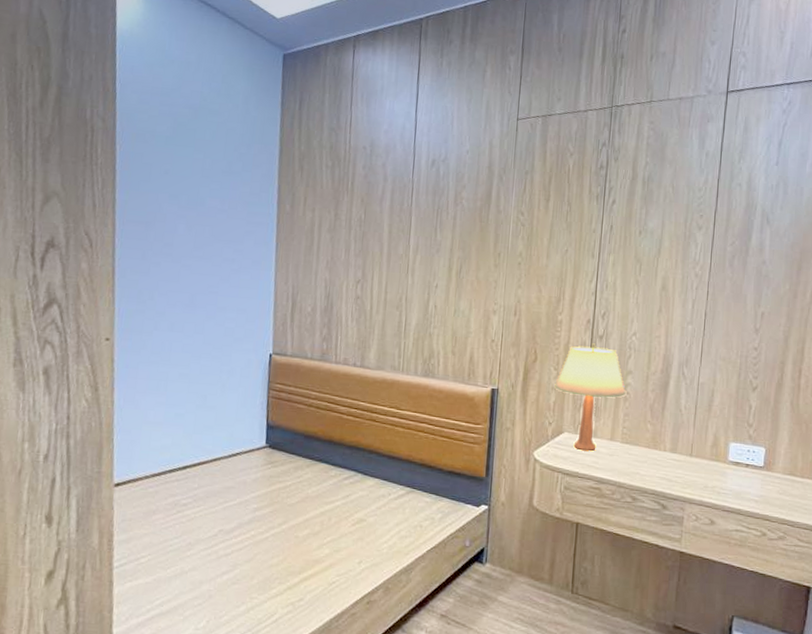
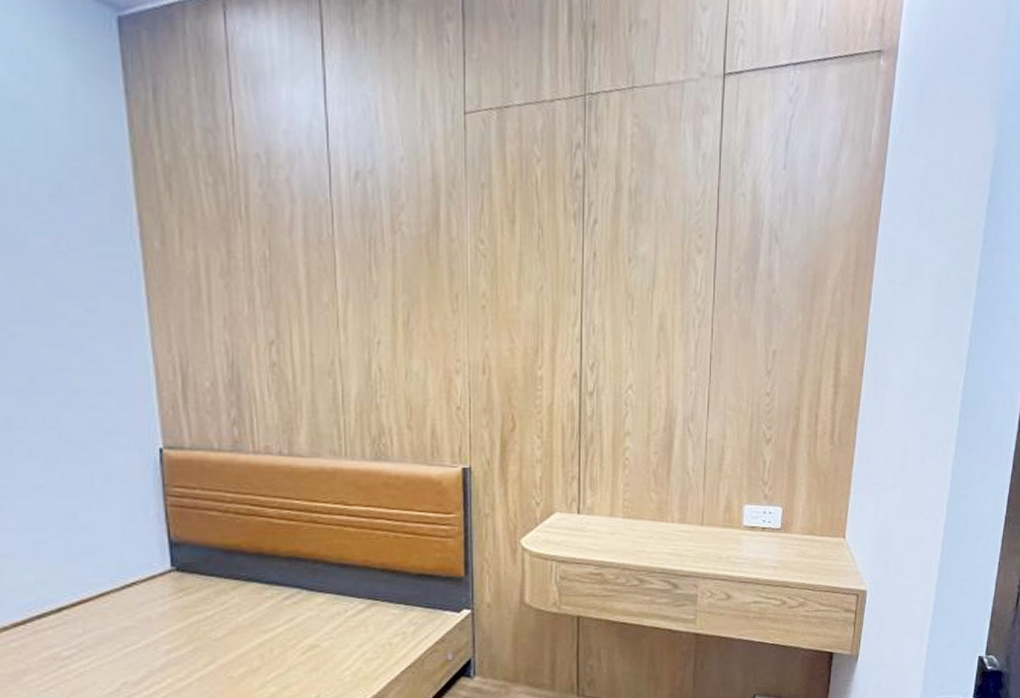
table lamp: present [555,344,626,452] -> none [540,403,624,532]

